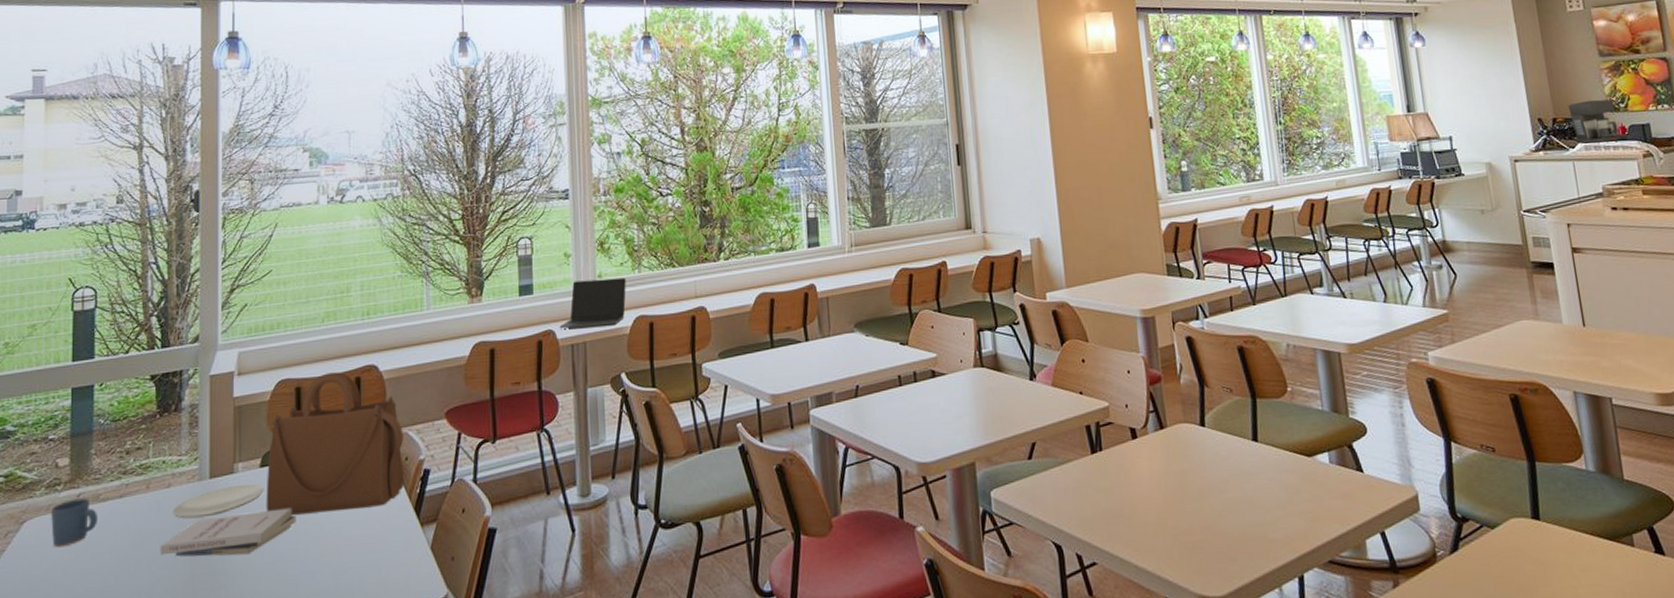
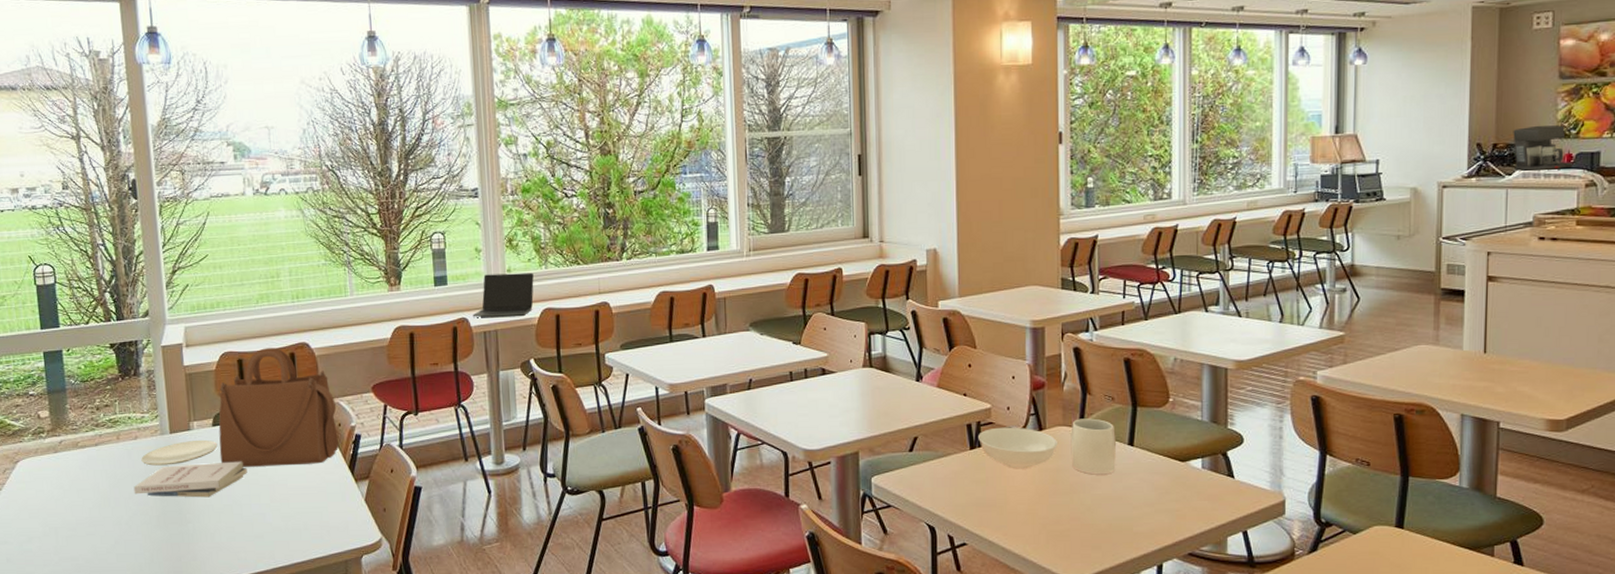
mug: present [51,498,99,547] -> none [39,444,80,483]
bowl: none [1098,426,1182,474] -> present [978,427,1059,469]
mug: none [1192,413,1243,476] -> present [1070,418,1116,475]

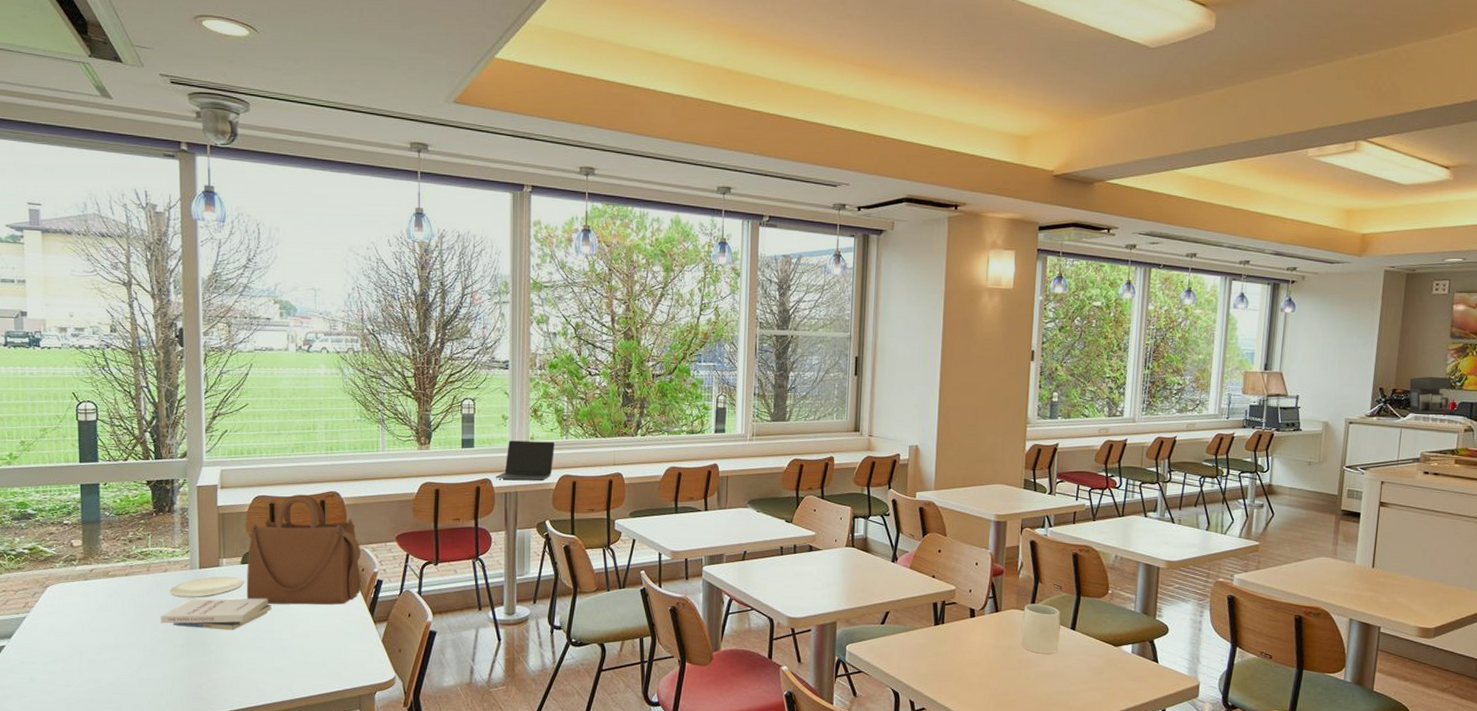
bowl: present [978,427,1059,469] -> none [942,607,1012,645]

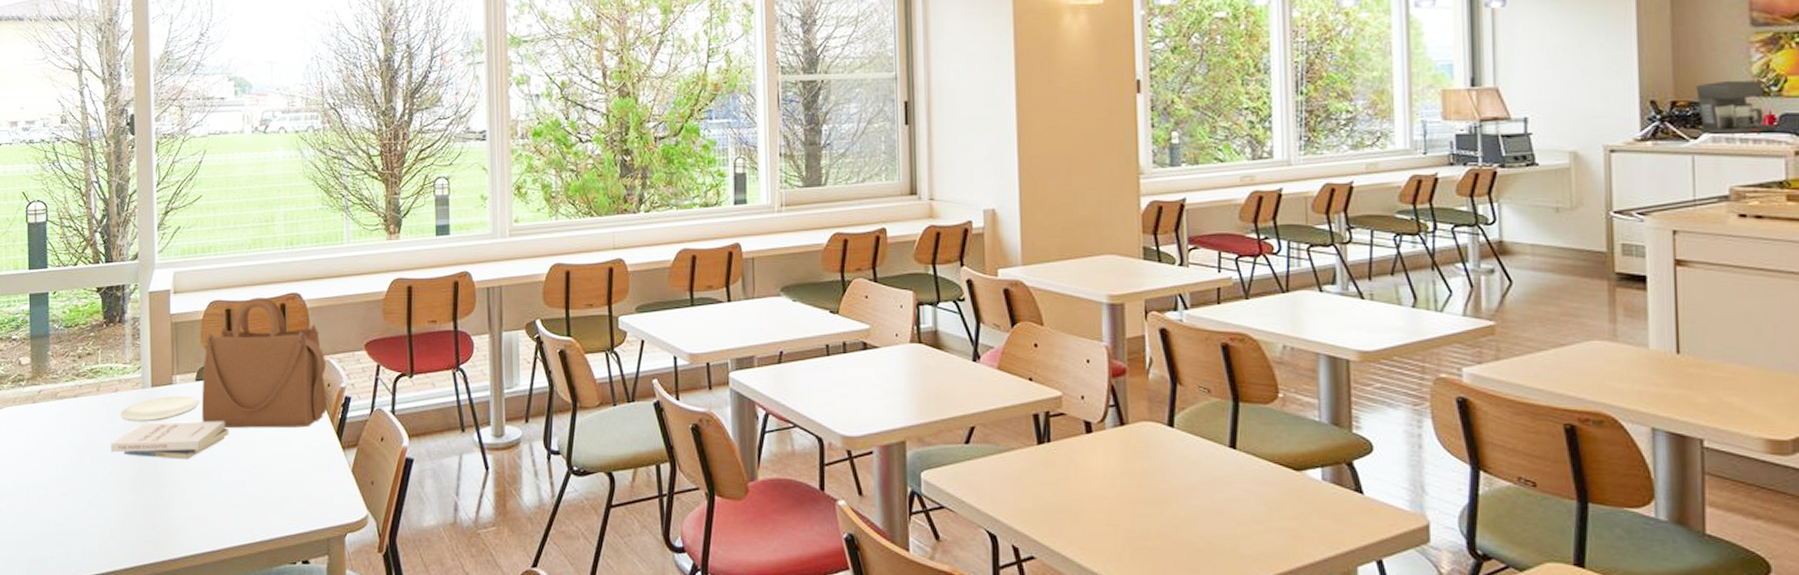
laptop: present [495,440,555,480] -> none [475,224,543,271]
mug: present [1021,604,1061,654] -> none [1158,413,1215,482]

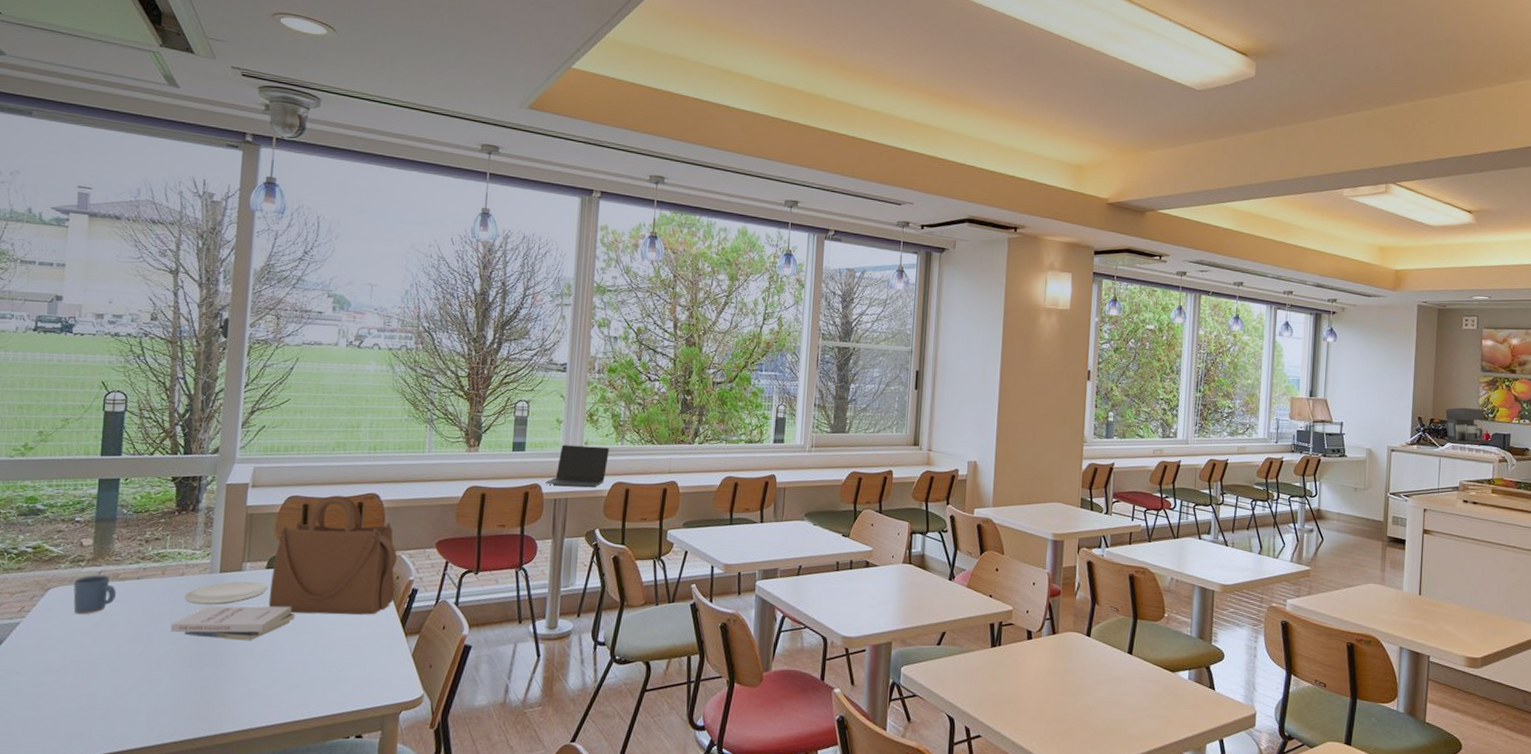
mug: none [17,394,57,436] -> present [73,575,117,614]
laptop: none [475,224,543,271] -> present [545,445,609,487]

